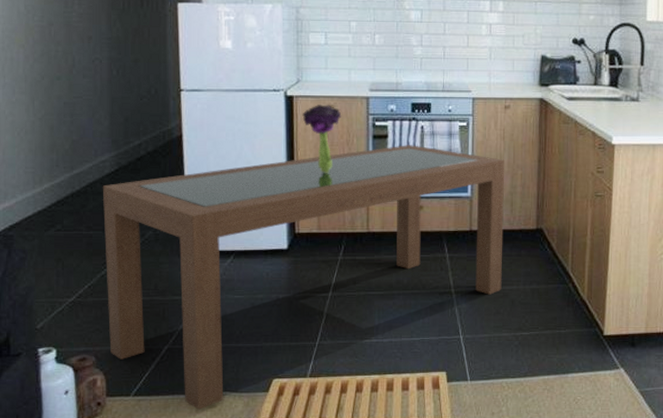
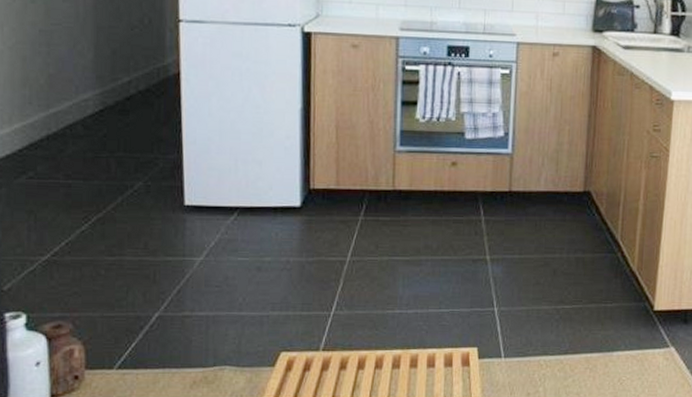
dining table: present [102,145,505,410] -> none [84,93,552,386]
bouquet: present [302,105,342,173] -> none [321,43,367,122]

